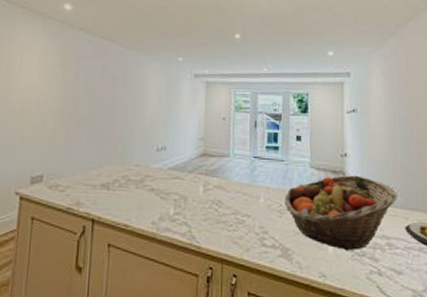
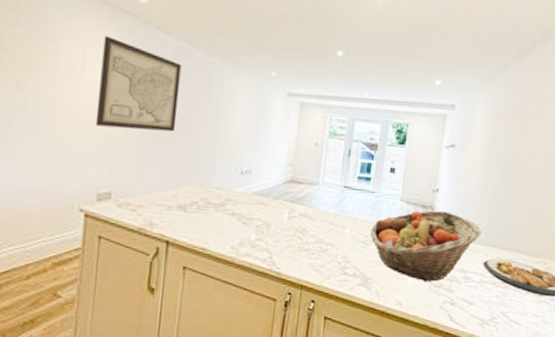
wall art: none [30,39,101,117] -> present [95,35,182,132]

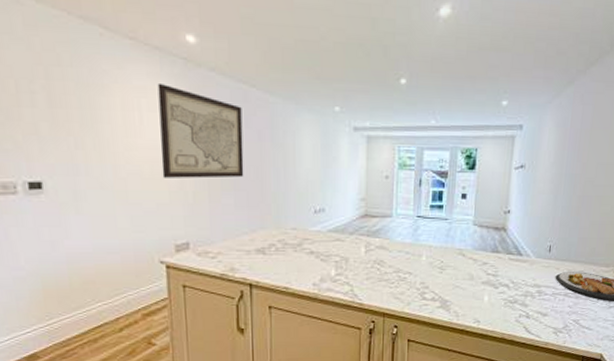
fruit basket: present [370,210,482,282] -> none [446,231,553,300]

